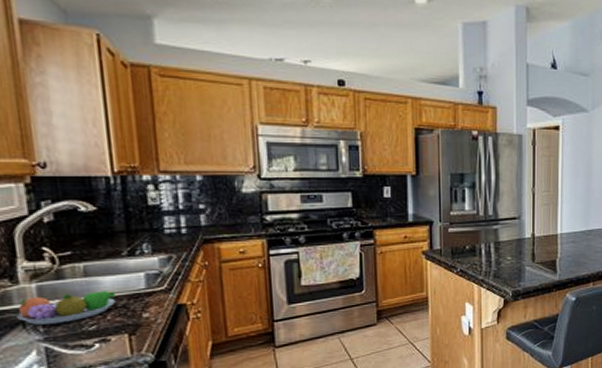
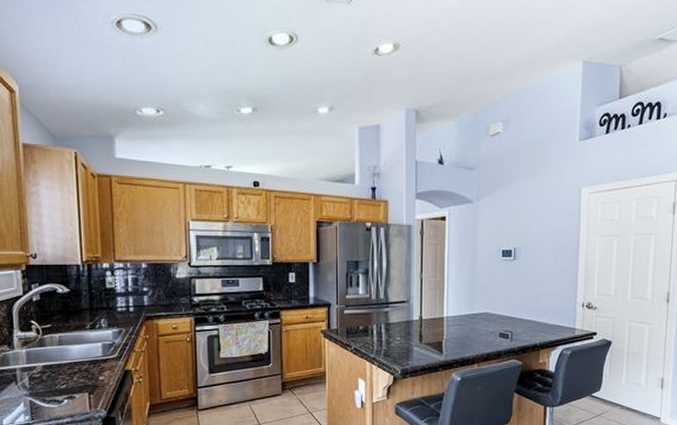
fruit bowl: present [17,291,116,325] -> none [12,357,81,382]

